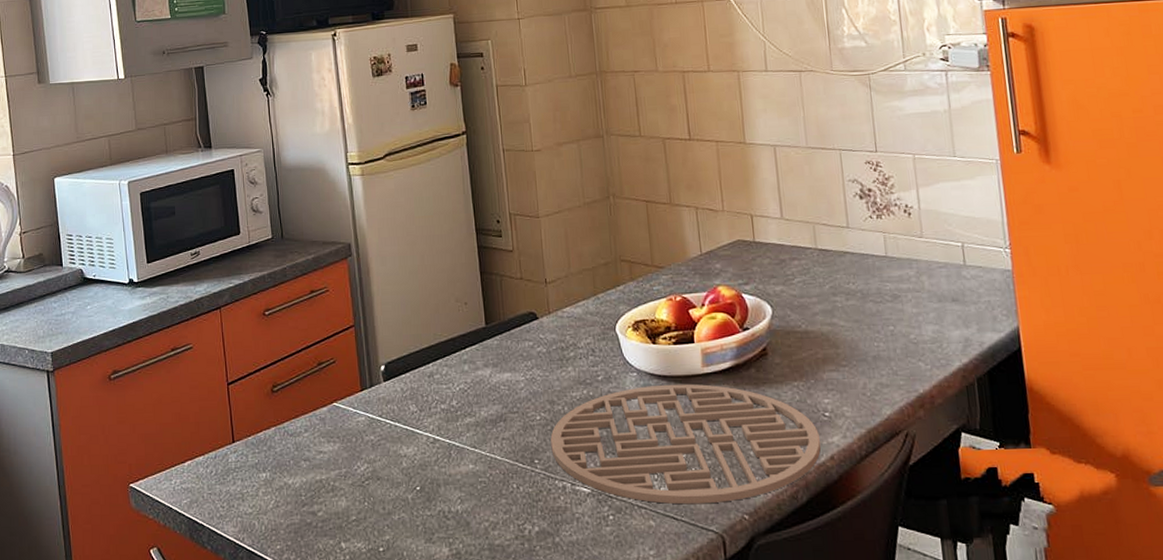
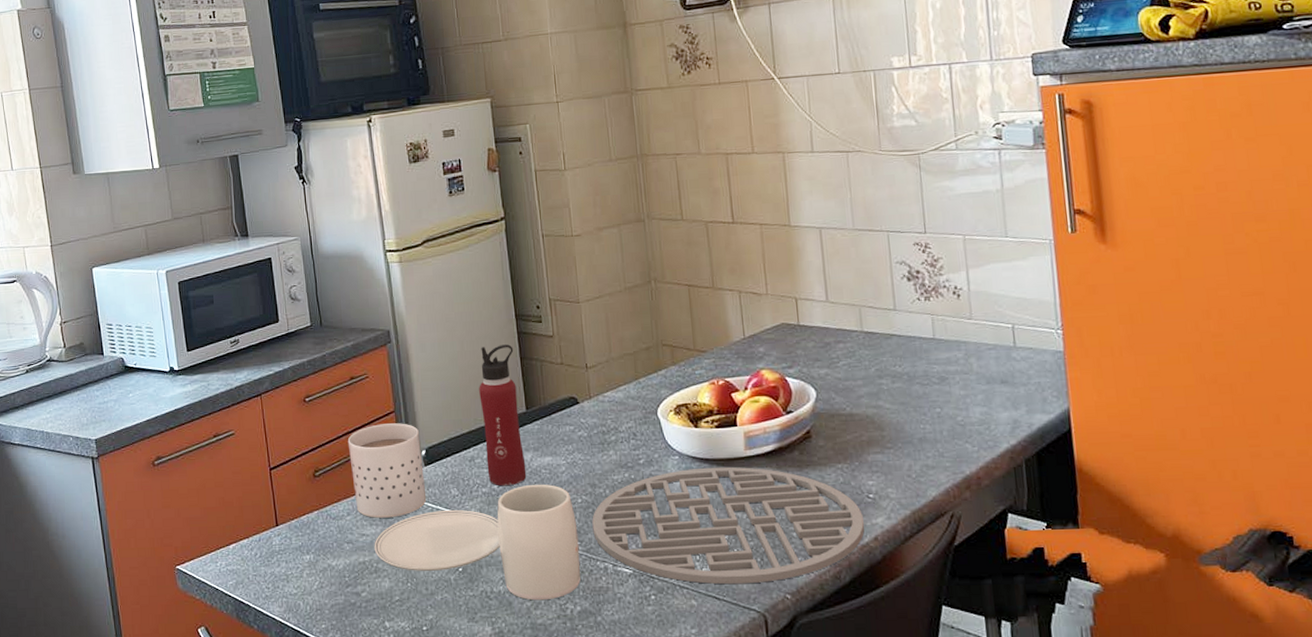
mug: none [306,337,385,435] -> present [347,423,427,518]
plate: none [331,426,458,490] -> present [374,509,500,571]
water bottle: none [439,259,486,403] -> present [479,344,527,486]
mug: none [455,400,539,521] -> present [497,484,581,601]

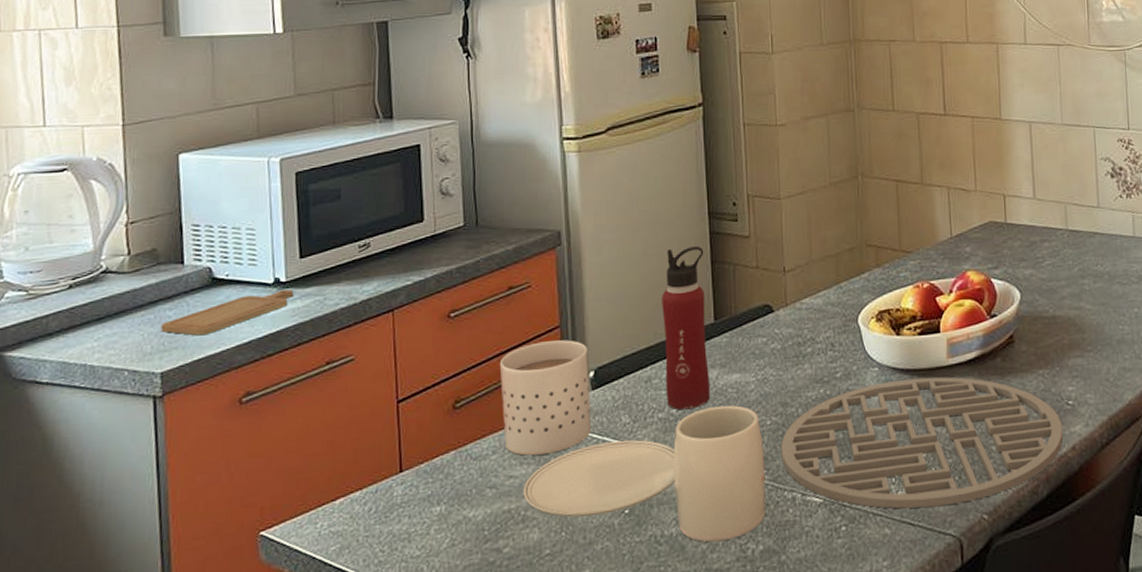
chopping board: none [92,376,184,412] -> present [161,290,293,336]

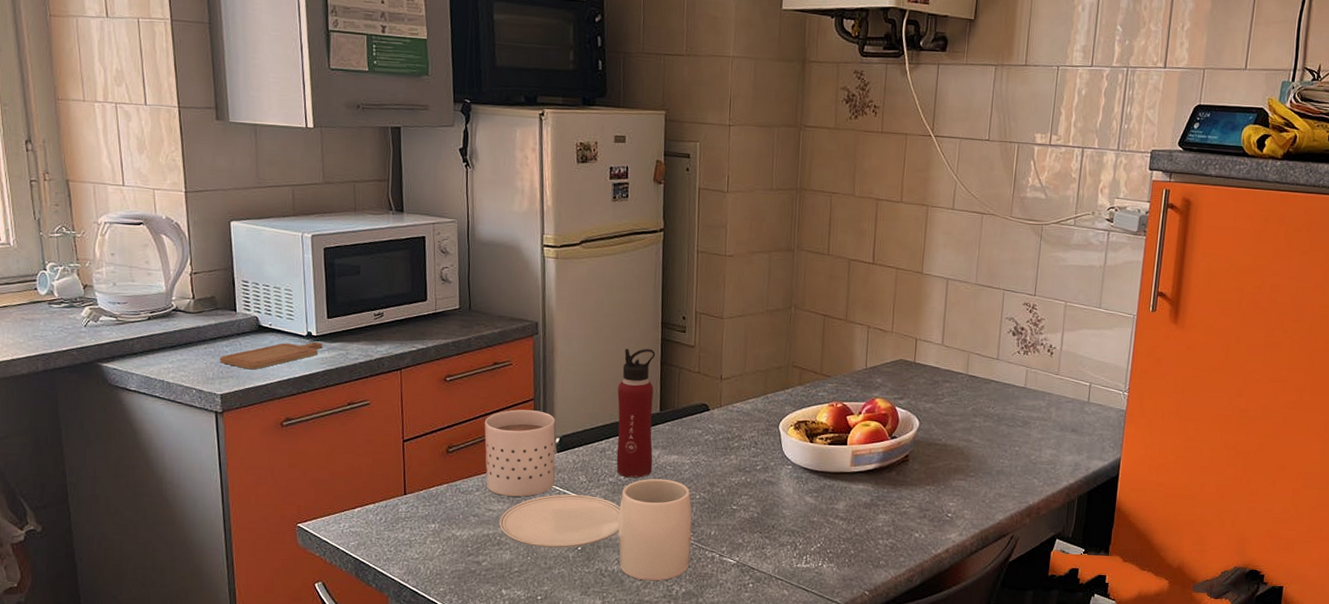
placemat: present [781,377,1064,509] -> none [706,478,941,580]

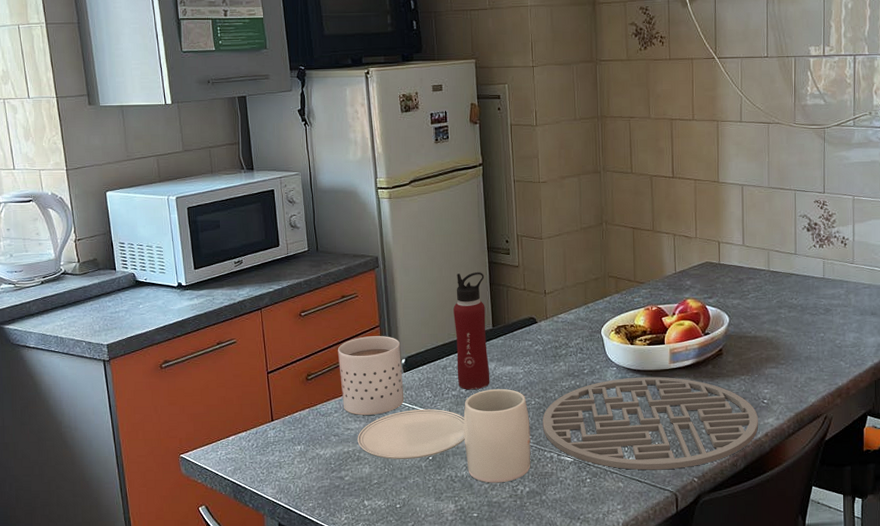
chopping board: present [220,342,322,370] -> none [104,291,191,321]
placemat: none [706,478,941,580] -> present [542,376,759,470]

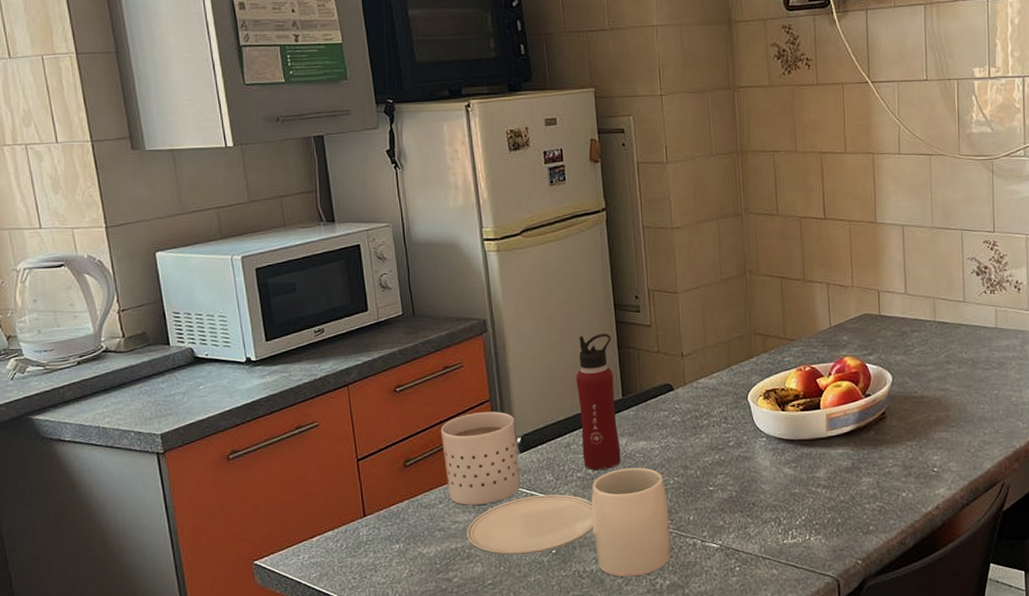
placemat: present [542,376,759,470] -> none [683,446,929,554]

